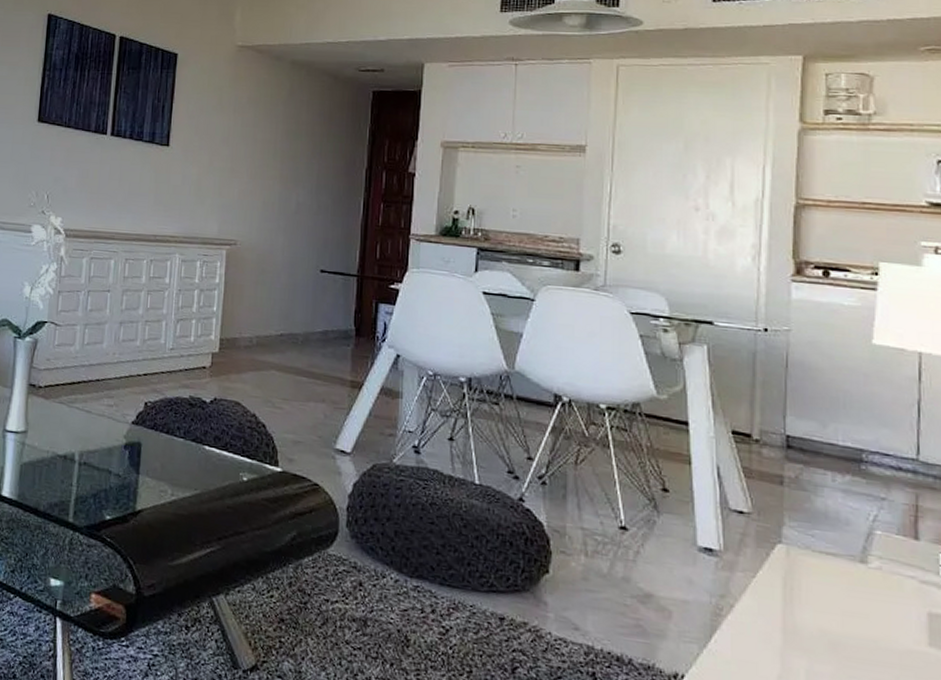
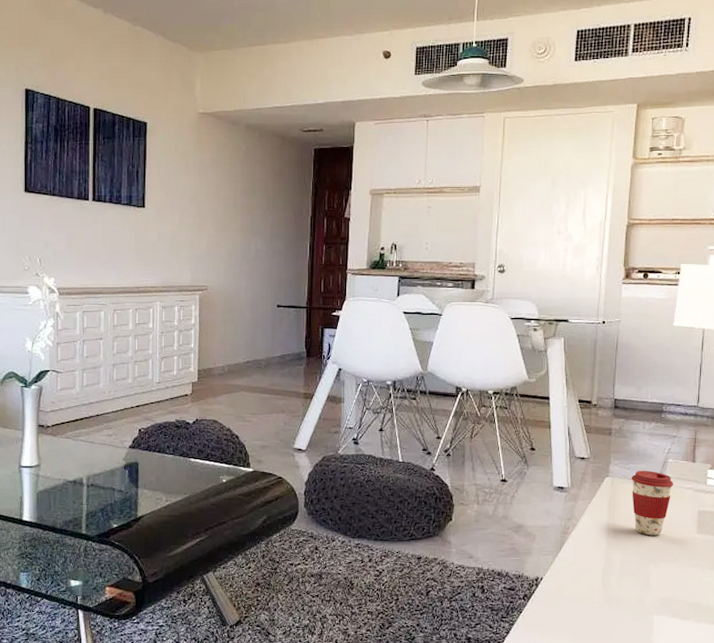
coffee cup: none [817,540,886,640] -> present [631,470,674,536]

